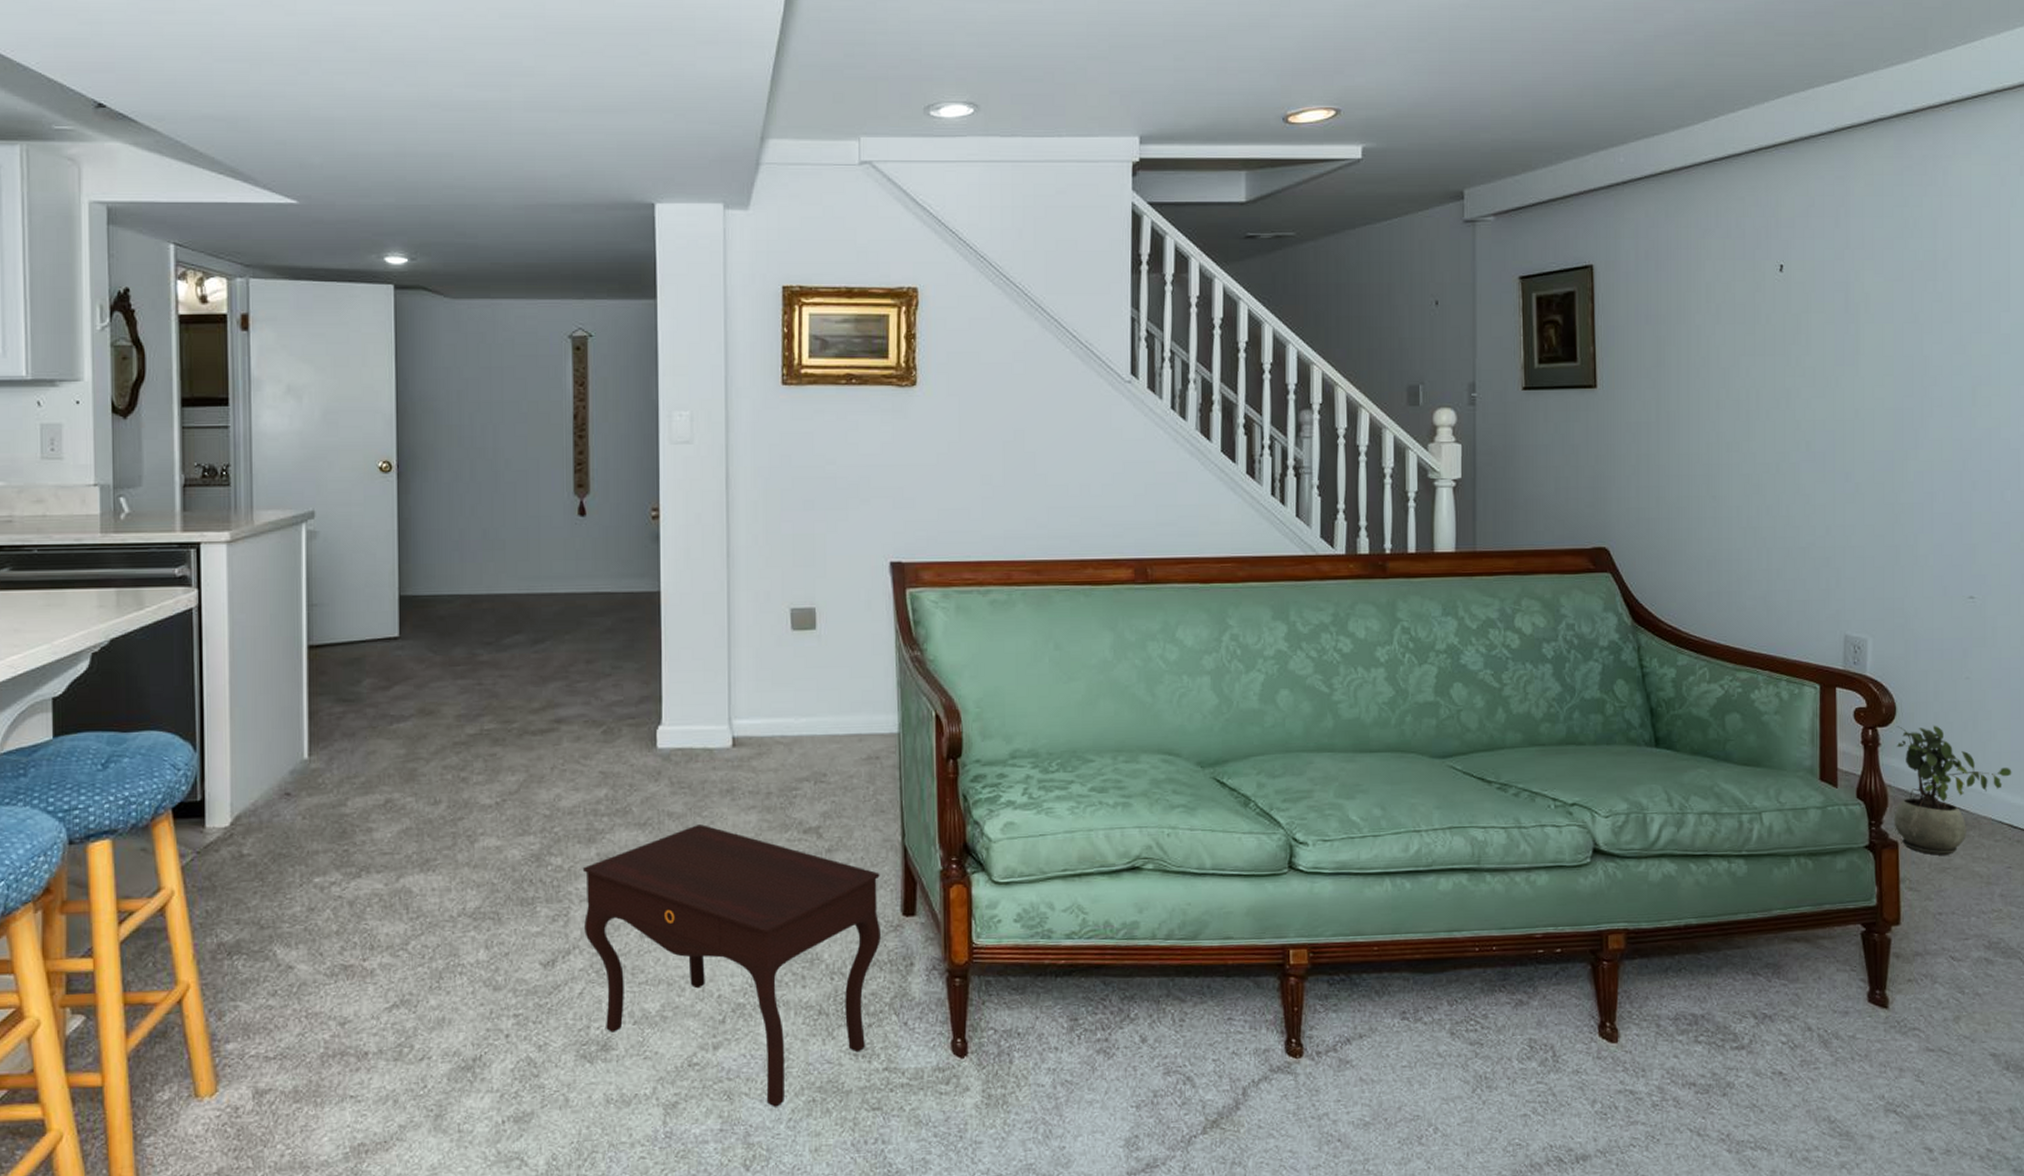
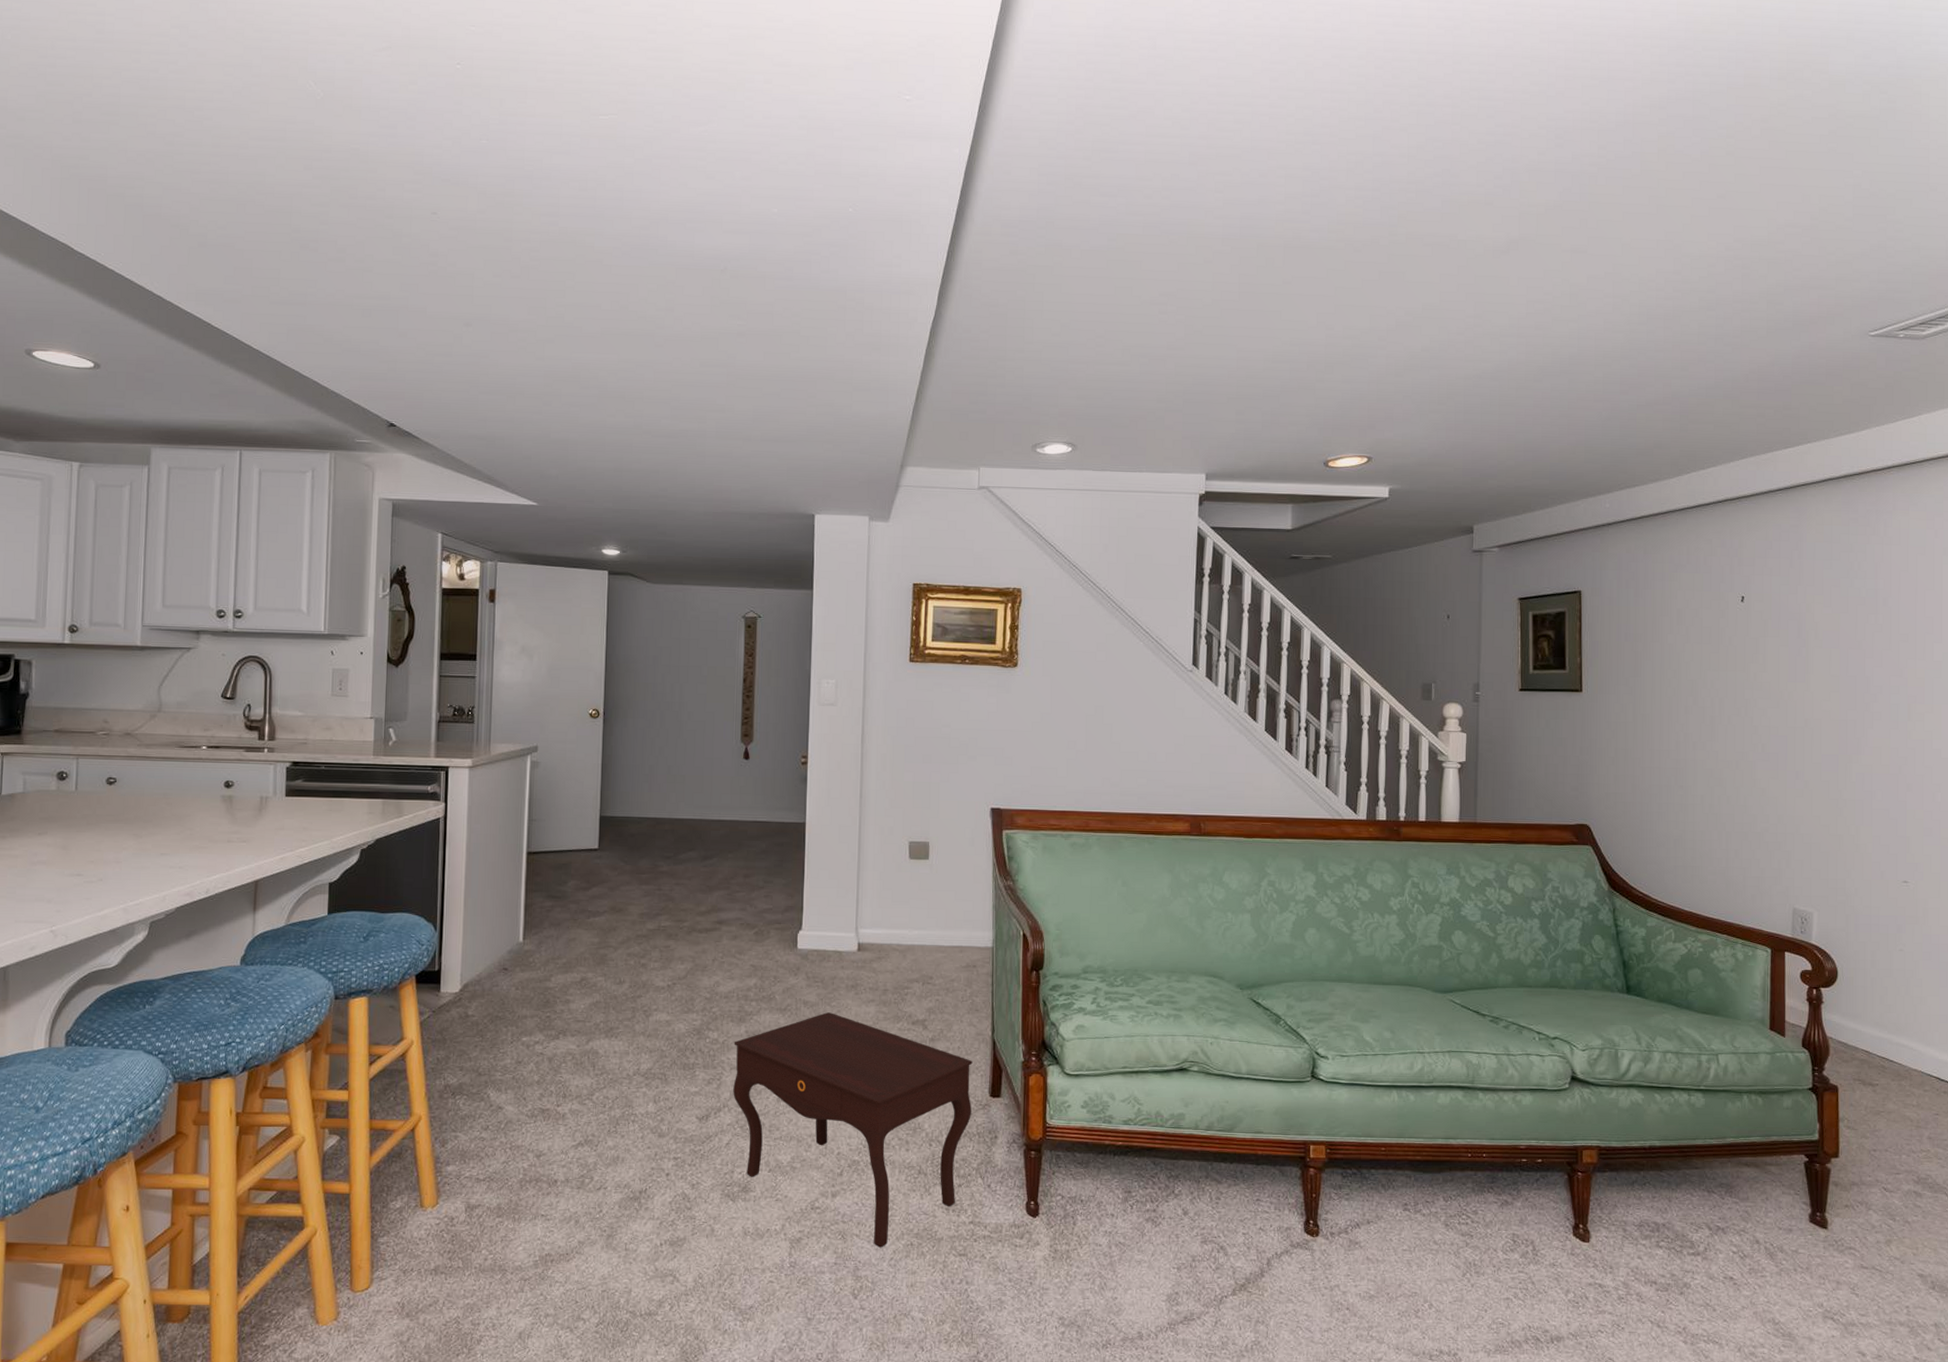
potted plant: present [1894,725,2012,855] -> none [1834,988,1940,1100]

